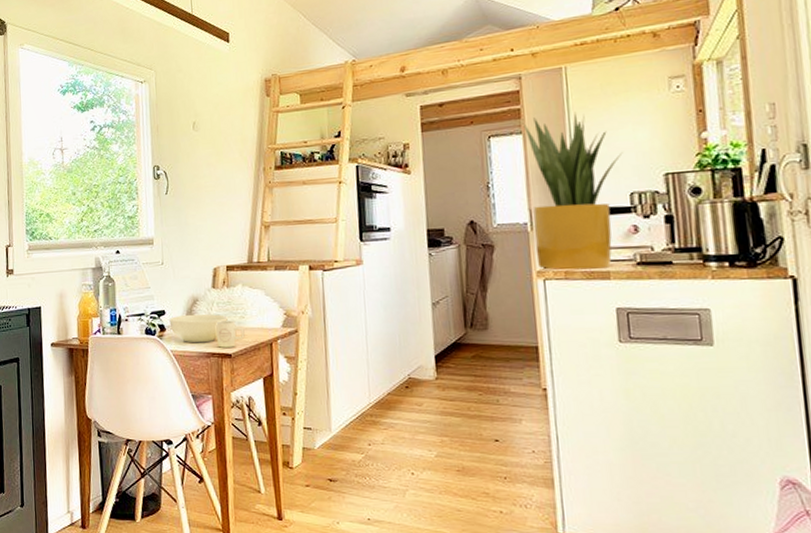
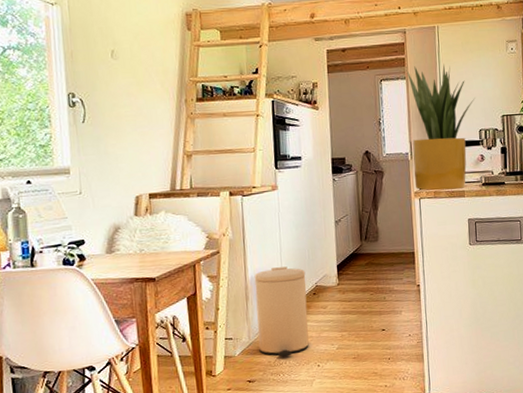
bowl: present [169,314,228,343] -> none [89,241,151,271]
mug: present [215,320,245,348] -> none [138,245,169,273]
pedal bin: none [336,352,401,456] -> present [254,266,309,357]

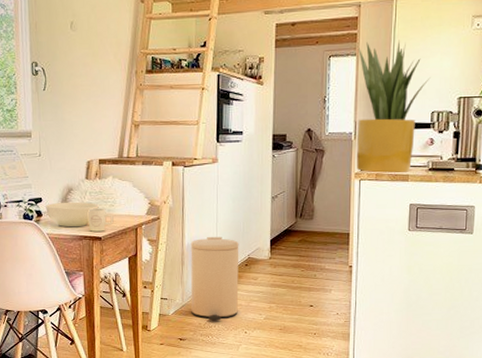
bowl: none [89,241,151,271] -> present [46,202,99,228]
mug: none [138,245,169,273] -> present [88,208,114,232]

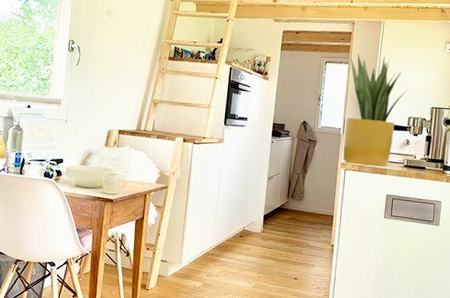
pedal bin: present [190,237,239,320] -> none [187,208,236,285]

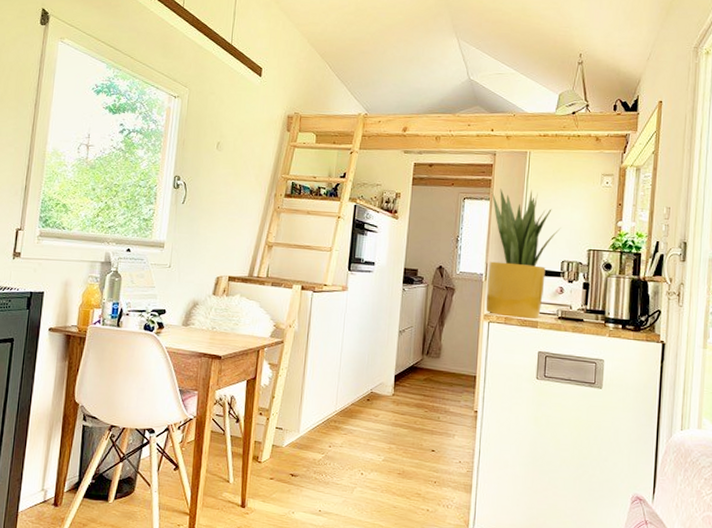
bowl: present [65,165,114,189] -> none [168,316,223,344]
mug: present [102,172,126,195] -> none [209,325,236,350]

